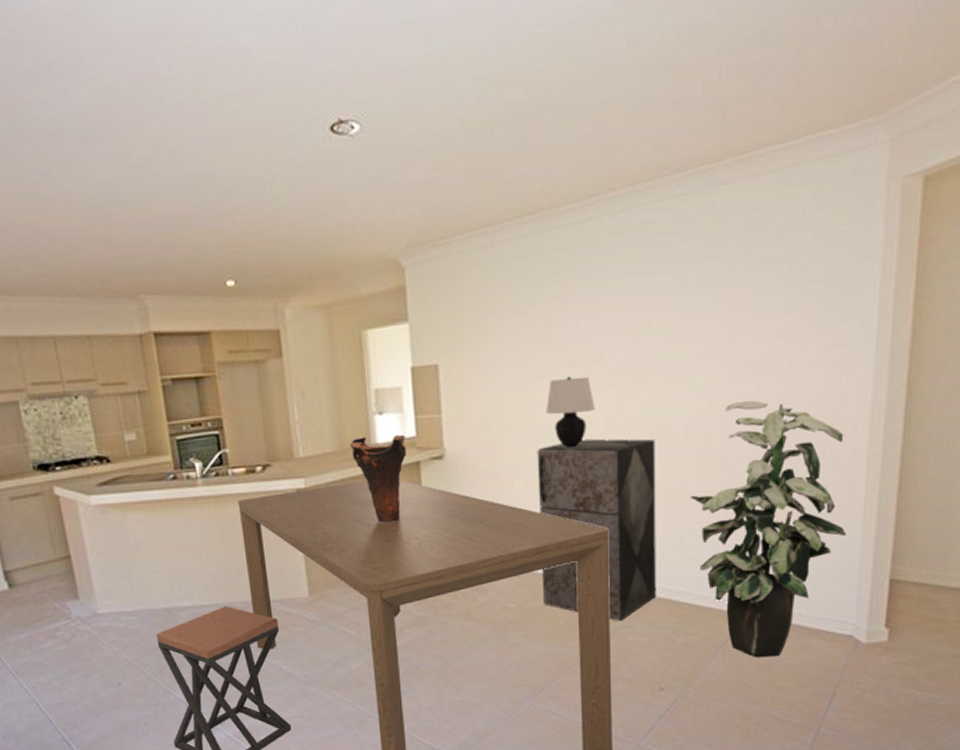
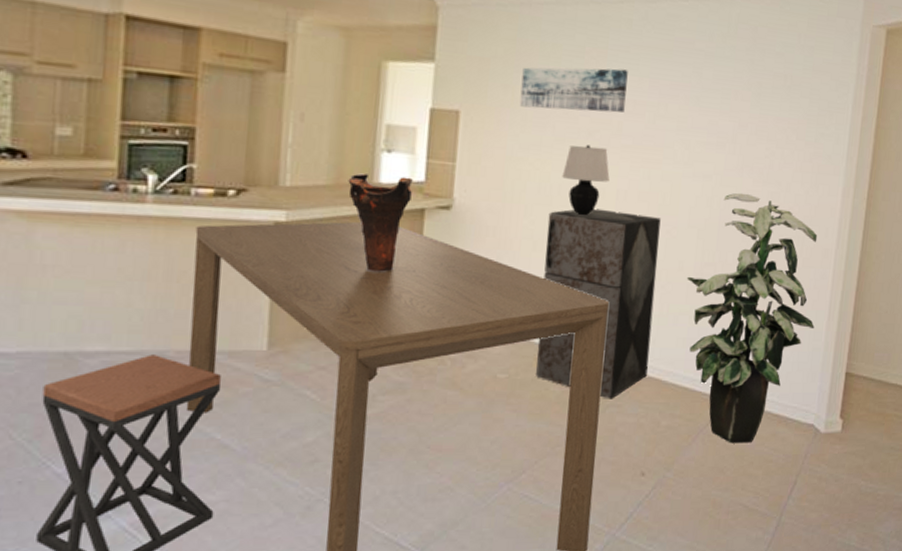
wall art: none [493,291,605,350] -> present [519,67,628,113]

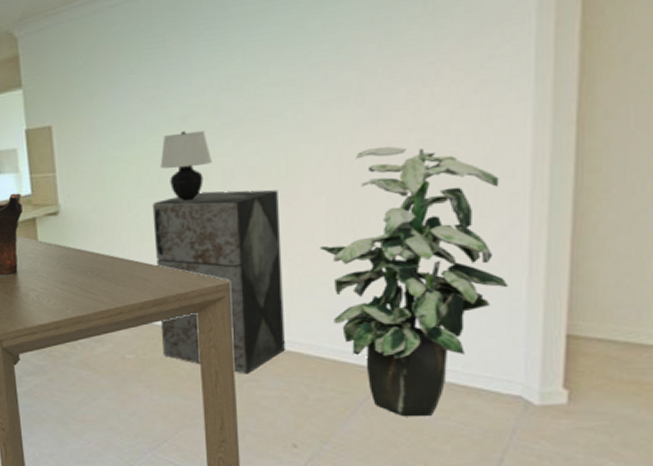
wall art: present [519,67,628,113] -> none [104,46,220,110]

